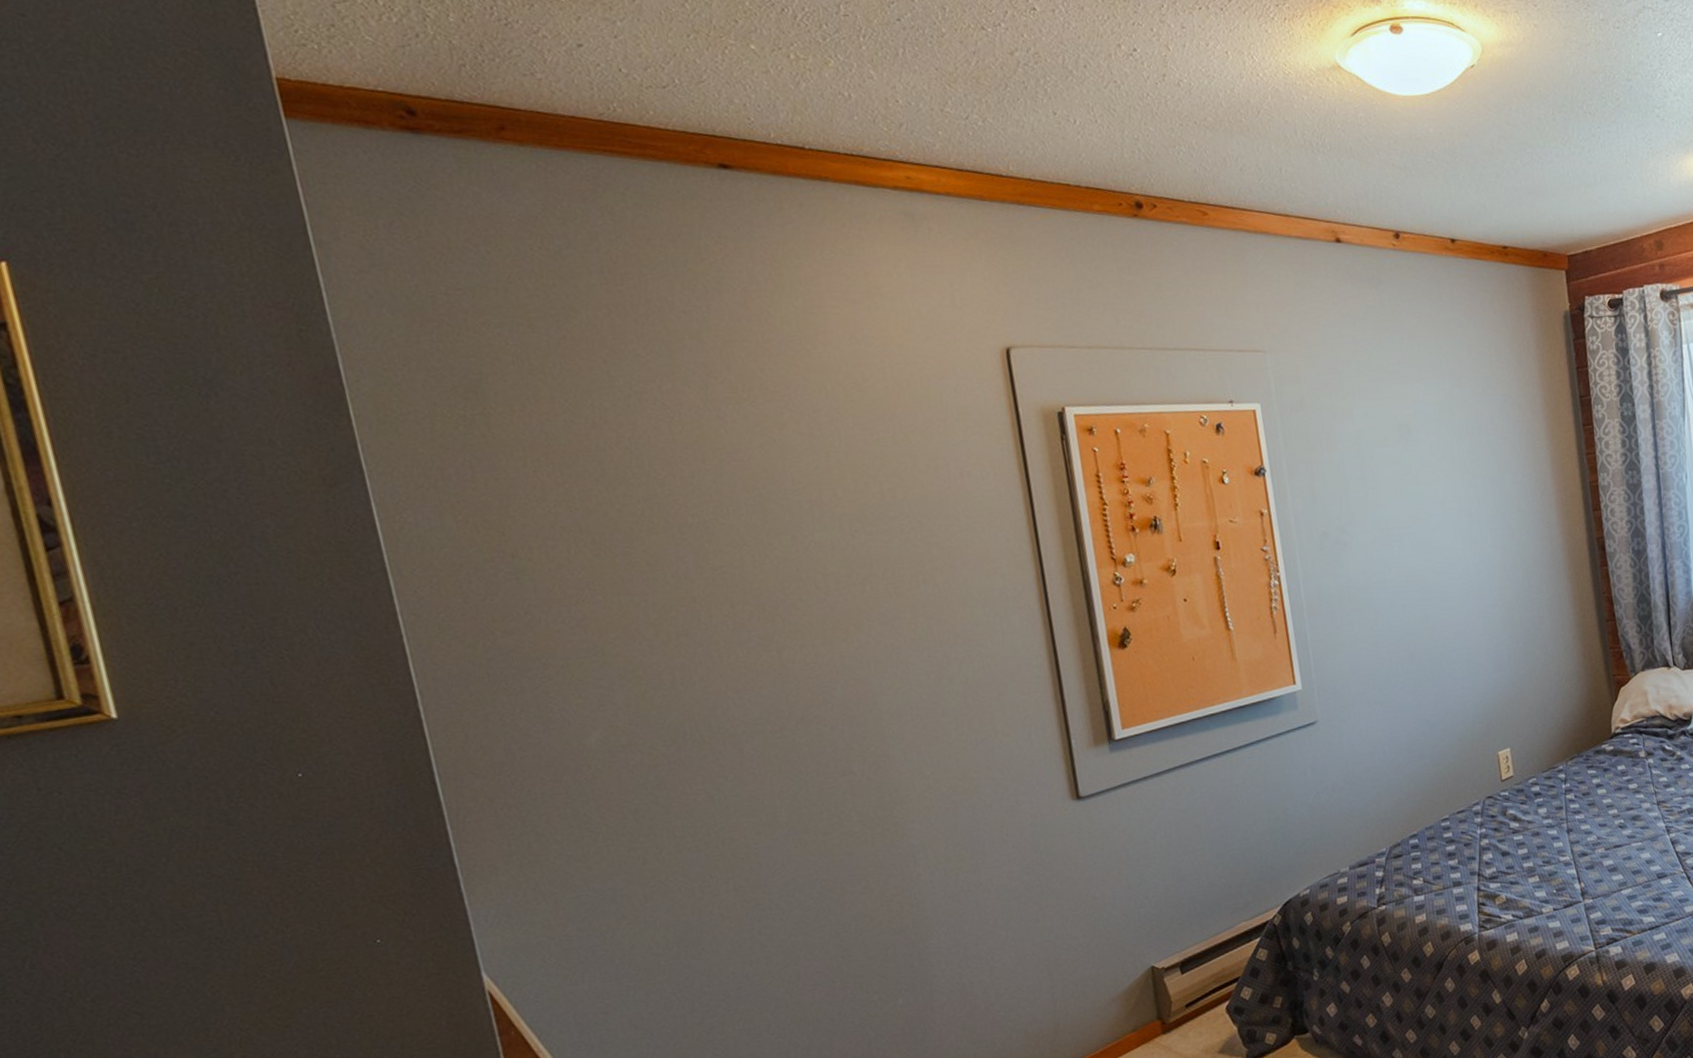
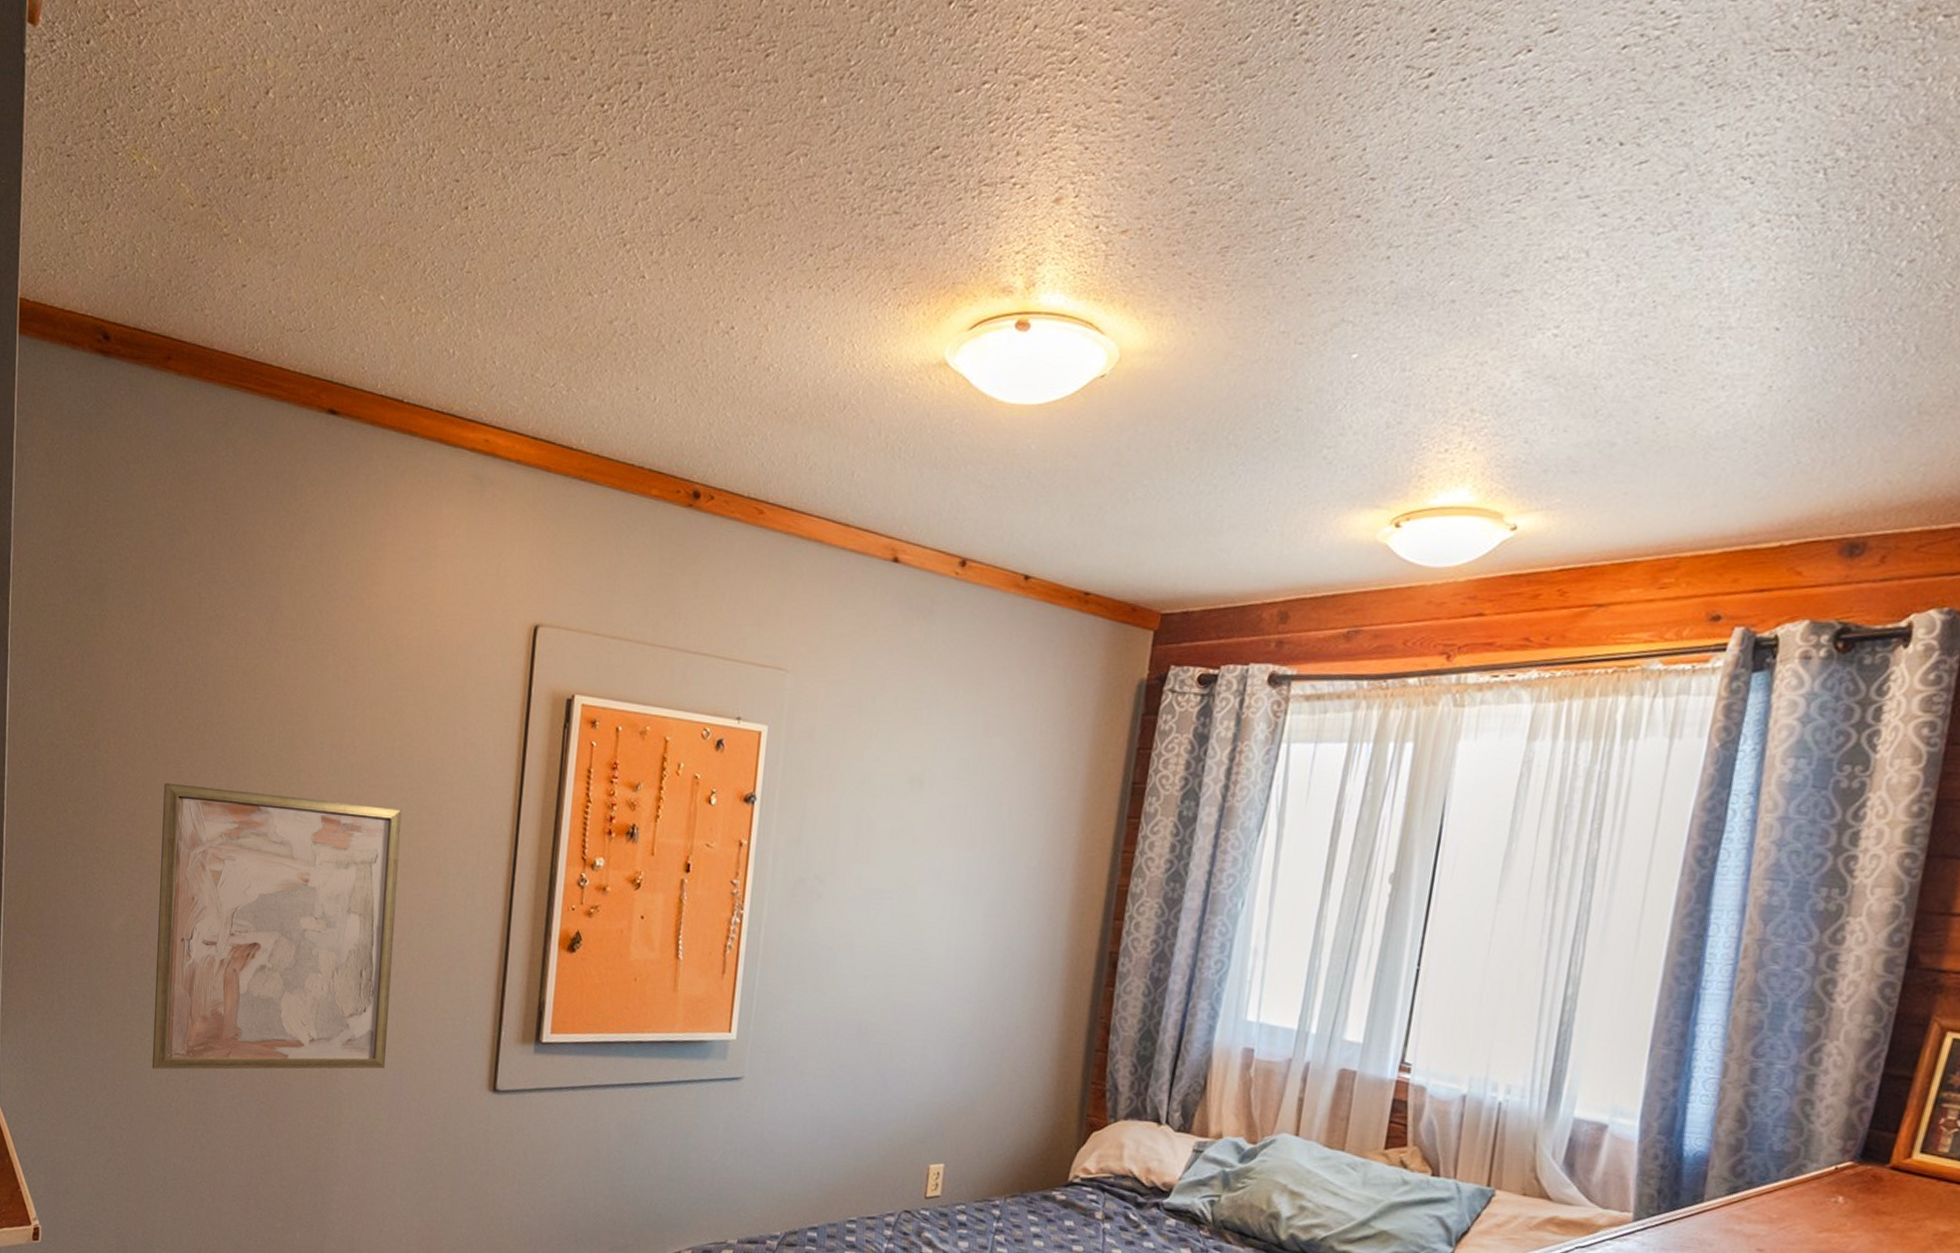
wall art: none [615,551,955,882] -> present [151,782,402,1070]

